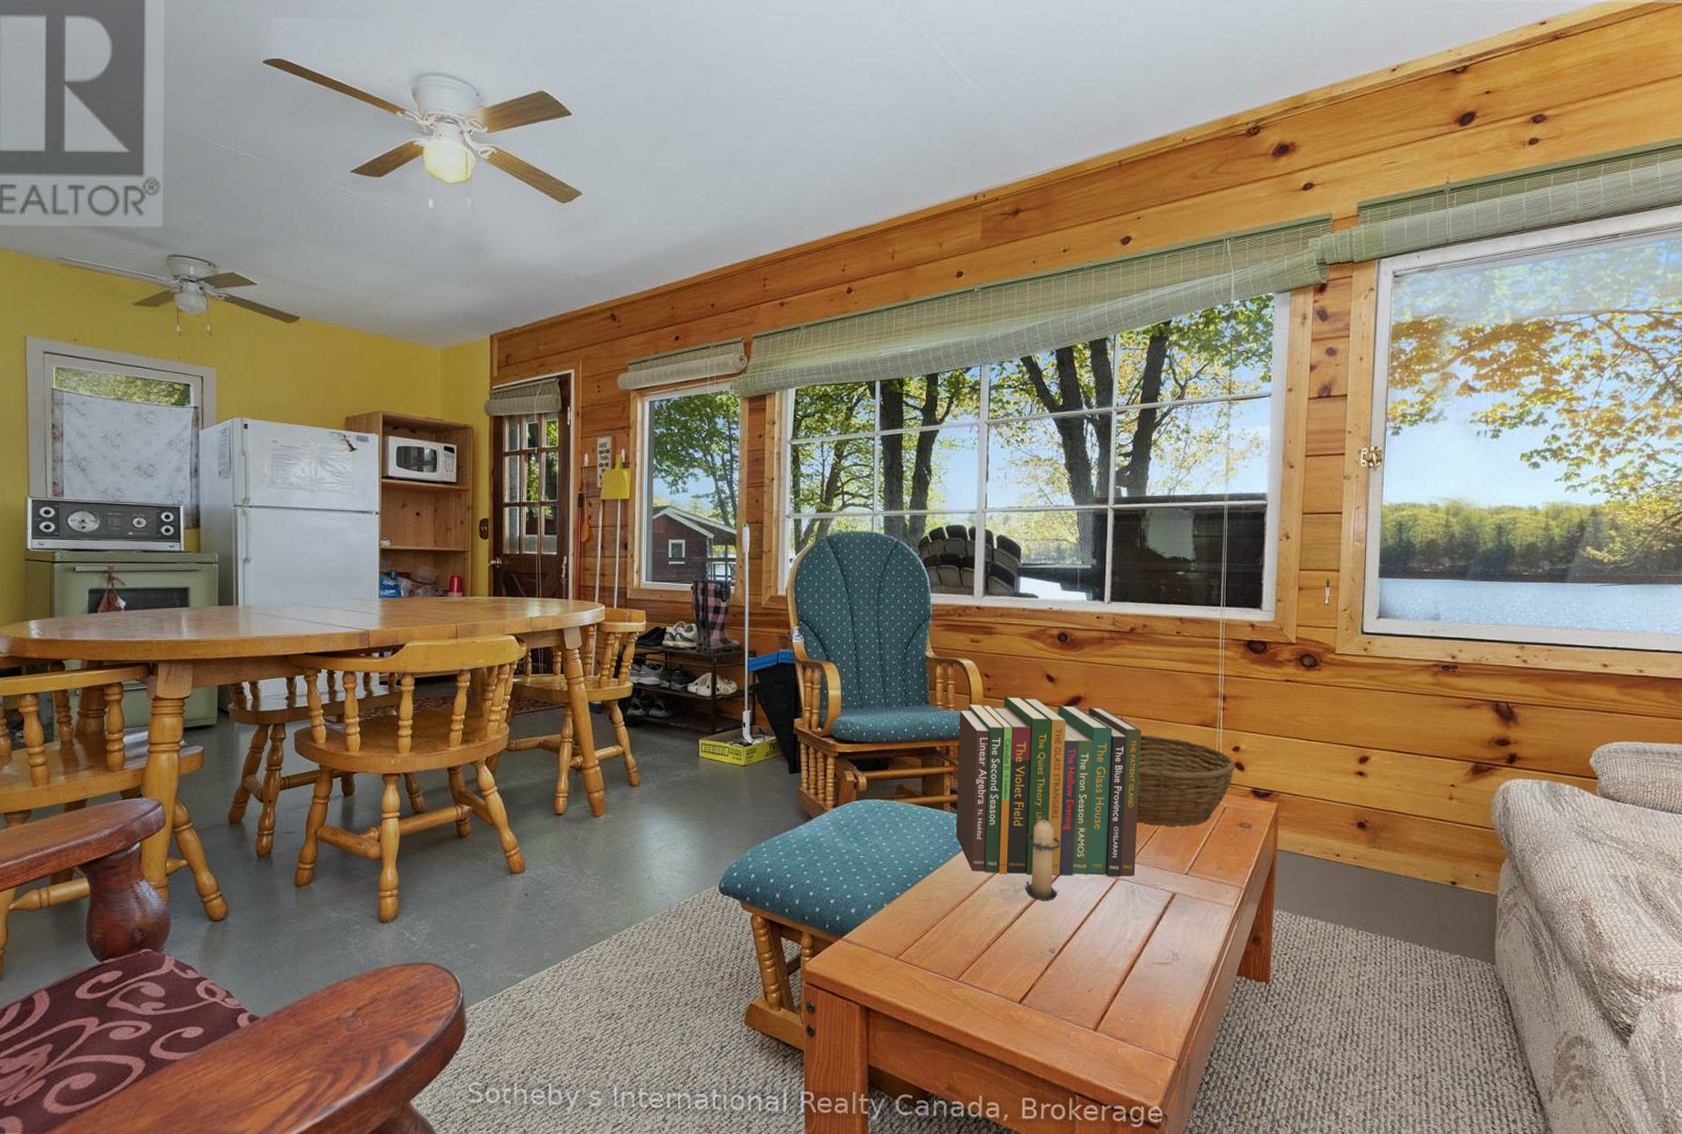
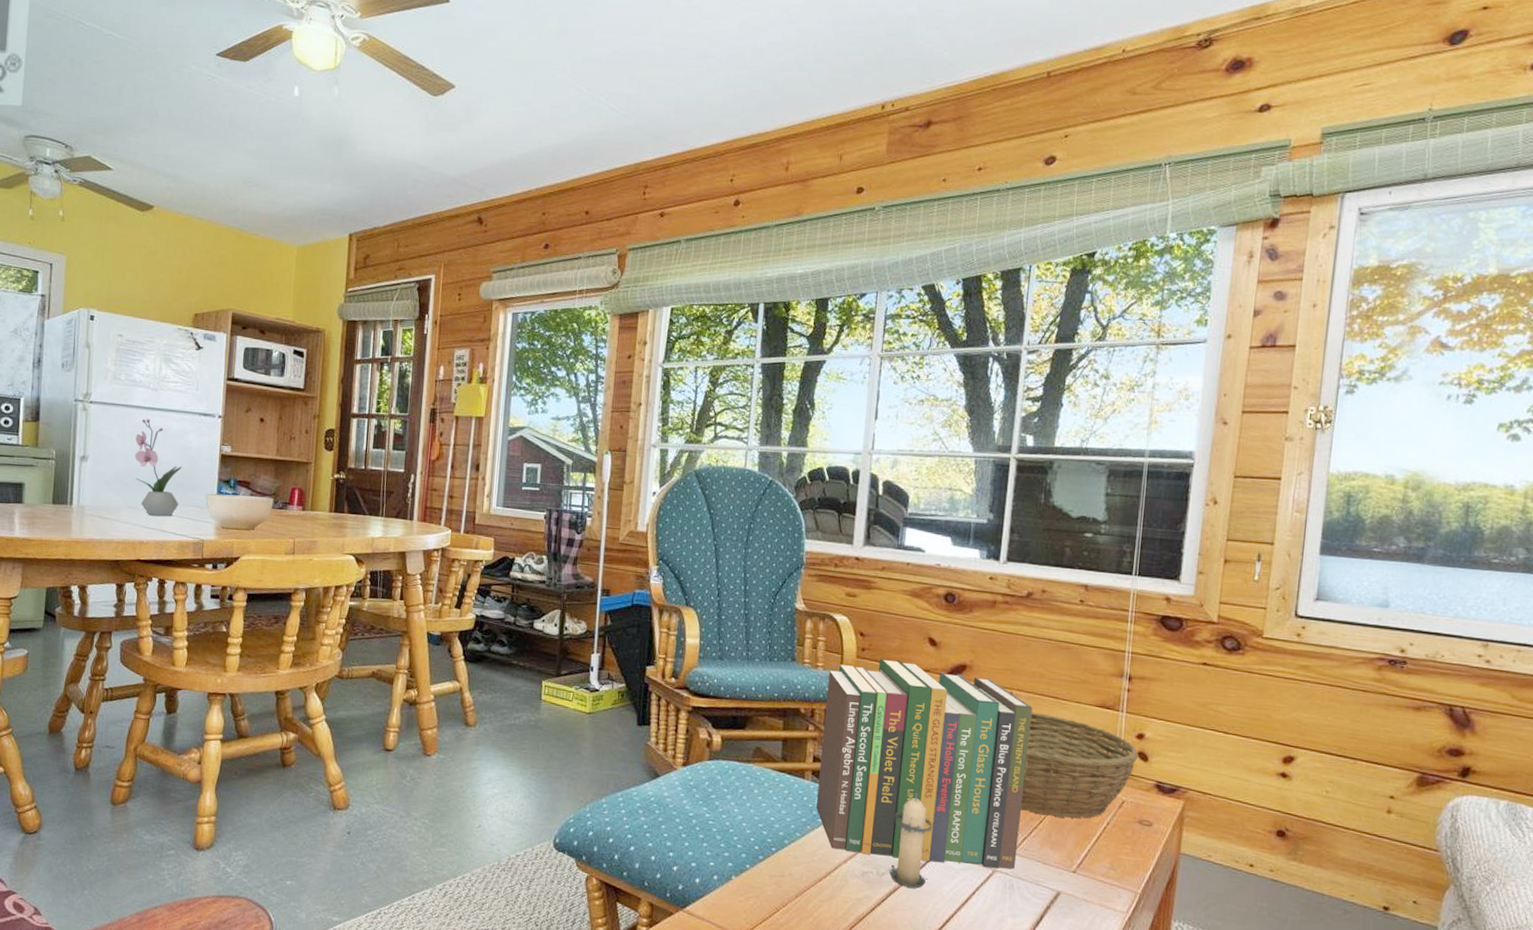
flower arrangement: none [296,519,344,612] -> present [134,419,183,517]
bowl: none [367,585,434,619] -> present [205,493,274,530]

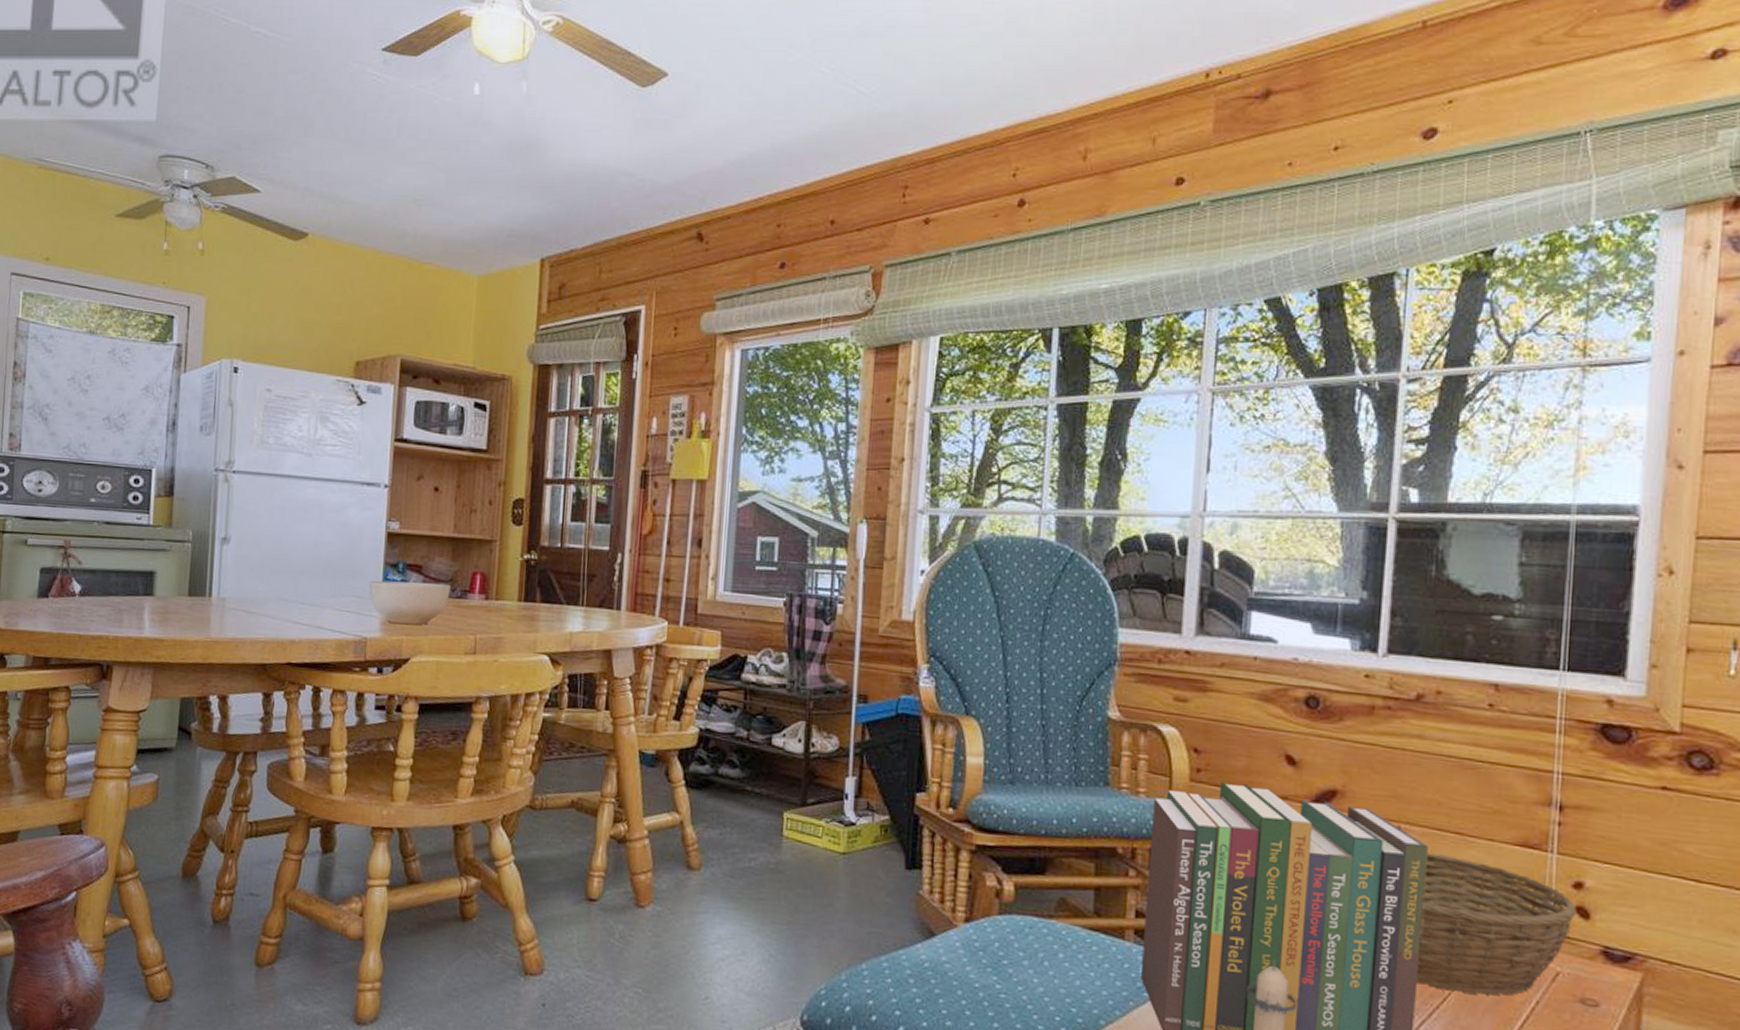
flower arrangement: present [134,419,183,517] -> none [284,490,342,611]

